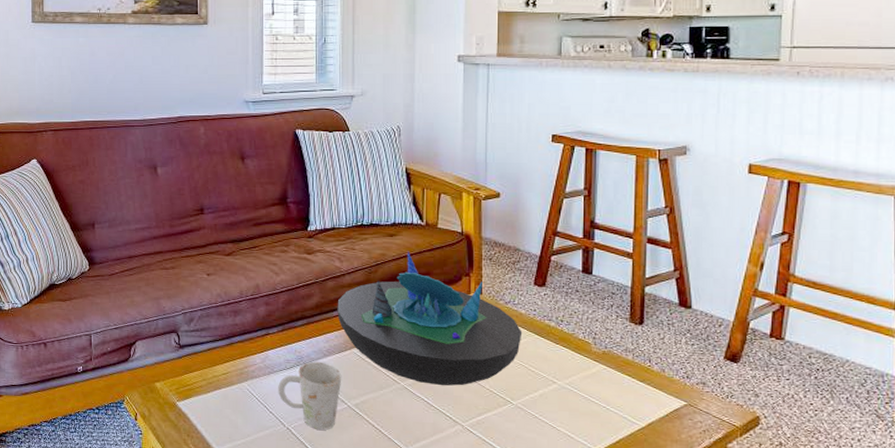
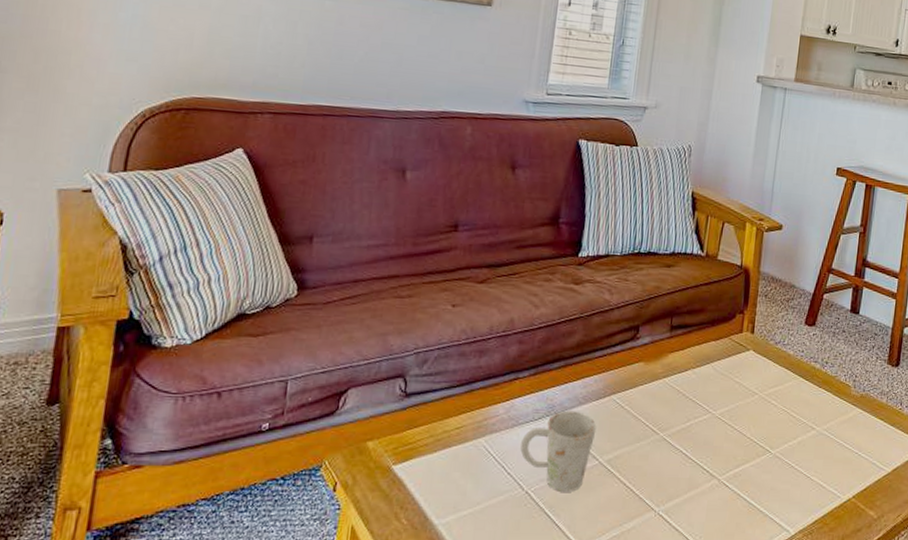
decorative bowl: present [337,251,523,386] -> none [600,284,789,436]

